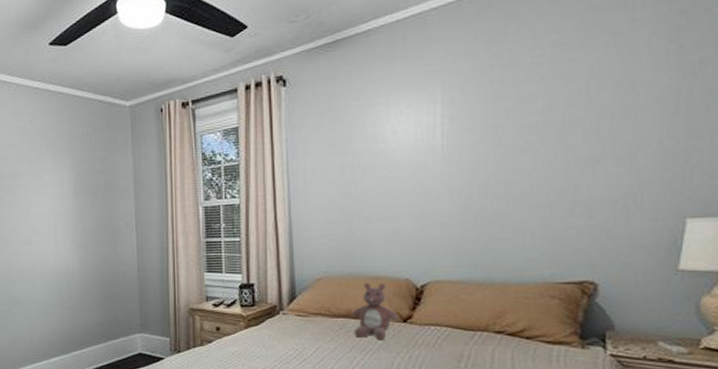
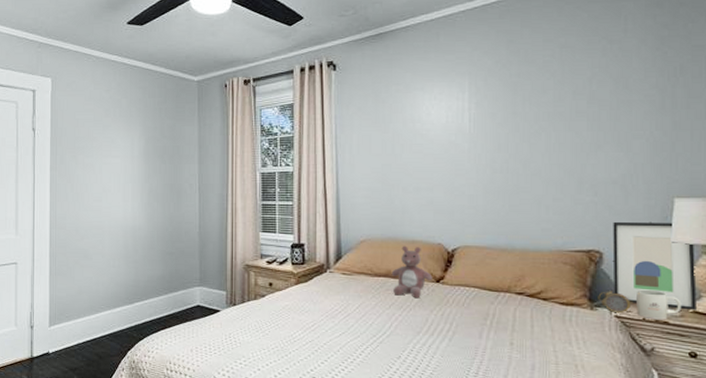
alarm clock: none [591,327,633,352] -> present [598,291,634,314]
picture frame: none [609,246,711,347] -> present [612,221,697,310]
mug: none [636,324,690,358] -> present [636,289,682,320]

